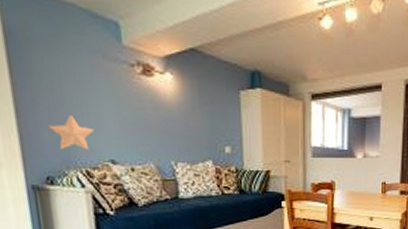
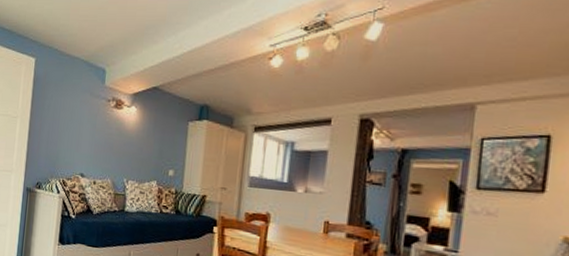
decorative star: present [49,114,94,150] -> none [46,136,74,164]

